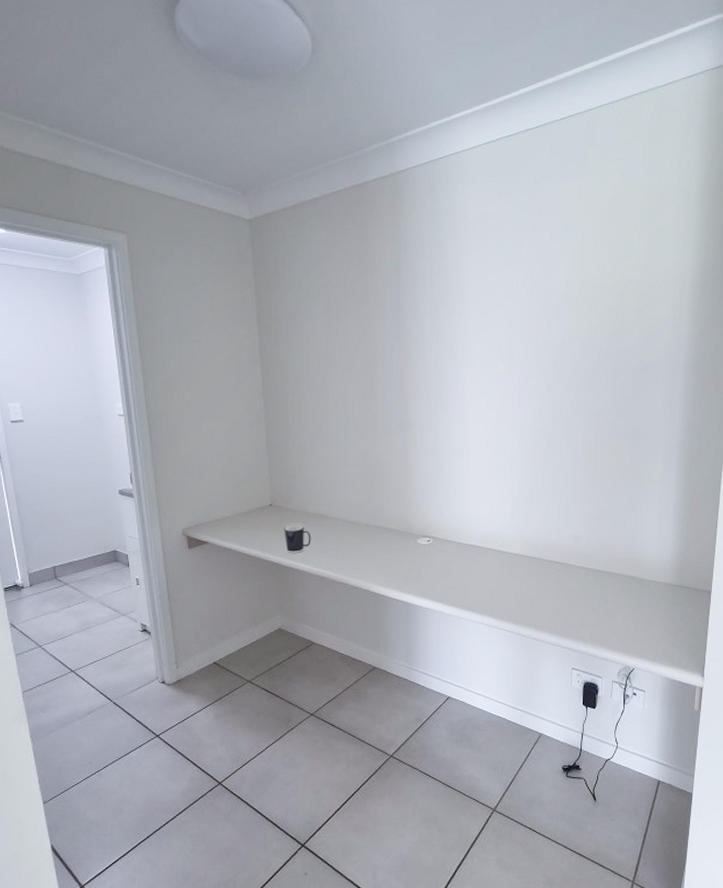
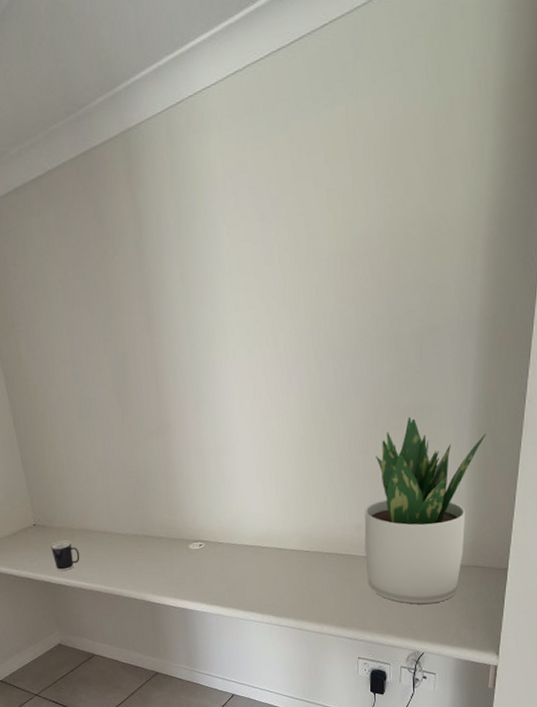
planter: none [582,440,692,620] -> present [364,416,487,605]

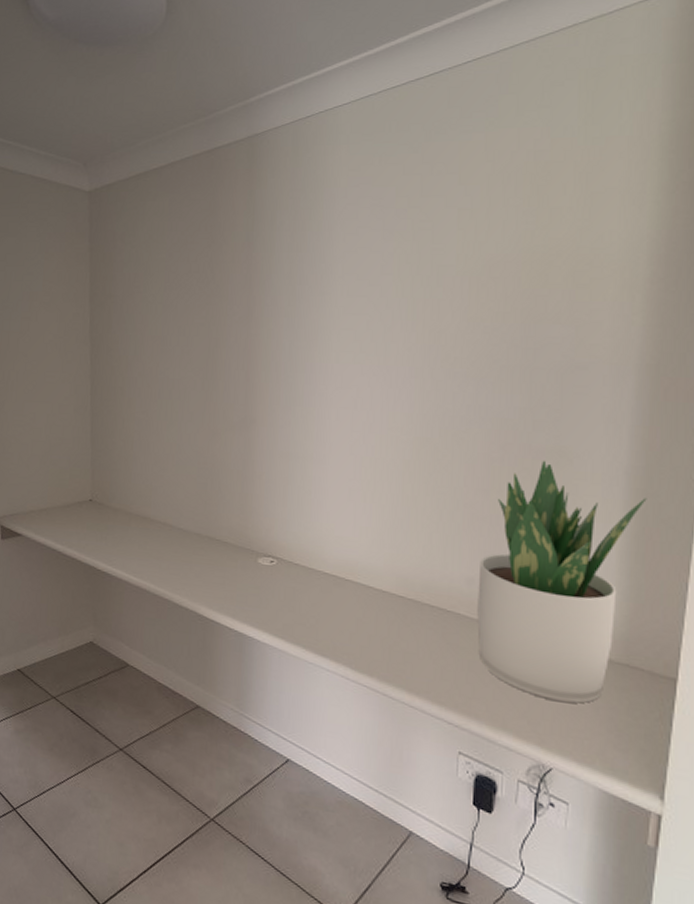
mug: present [51,541,80,571] -> none [103,524,133,558]

